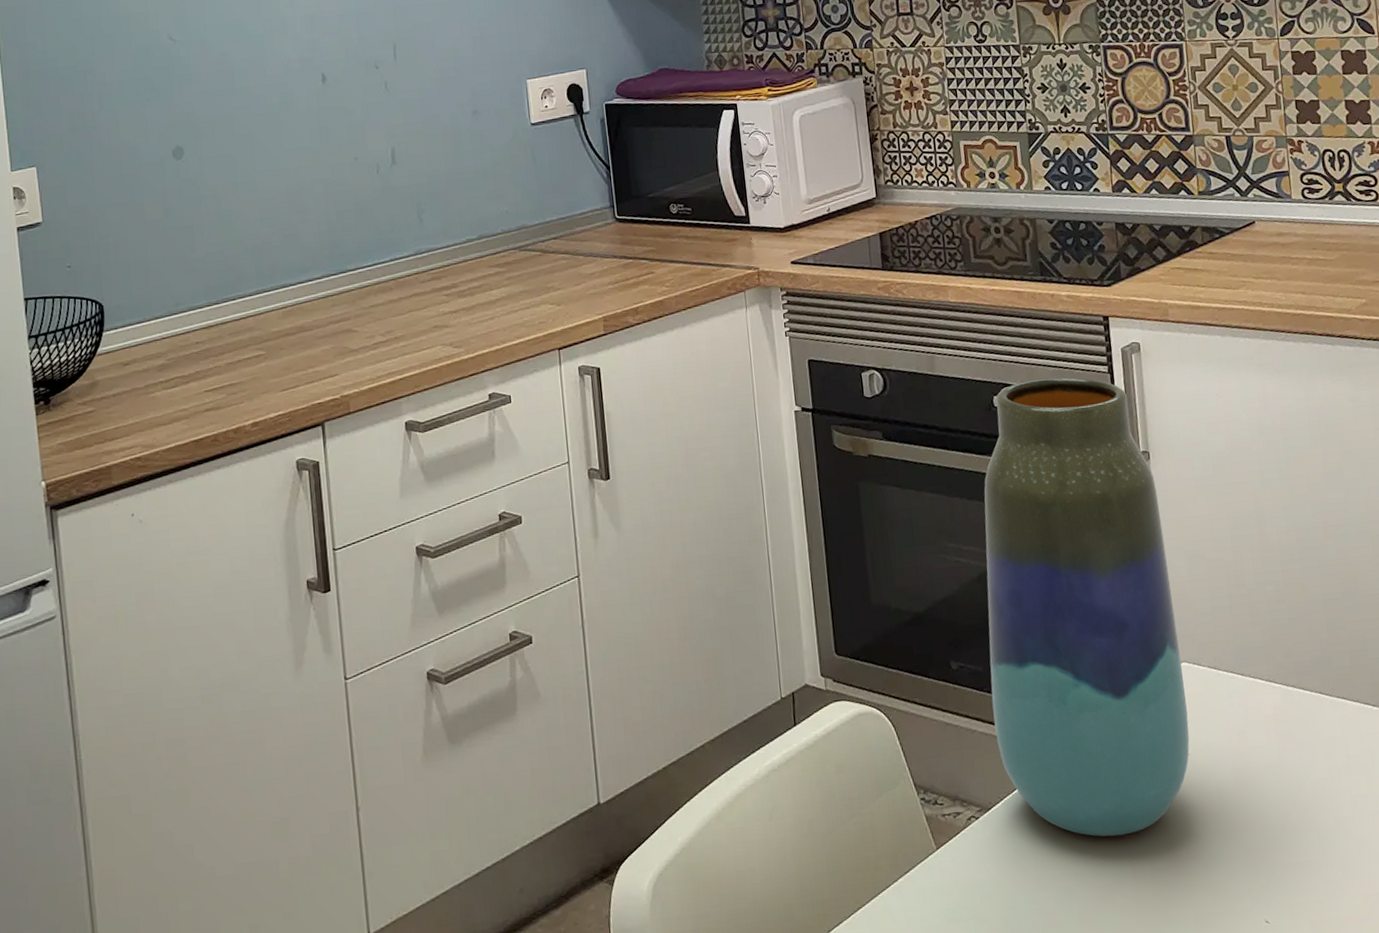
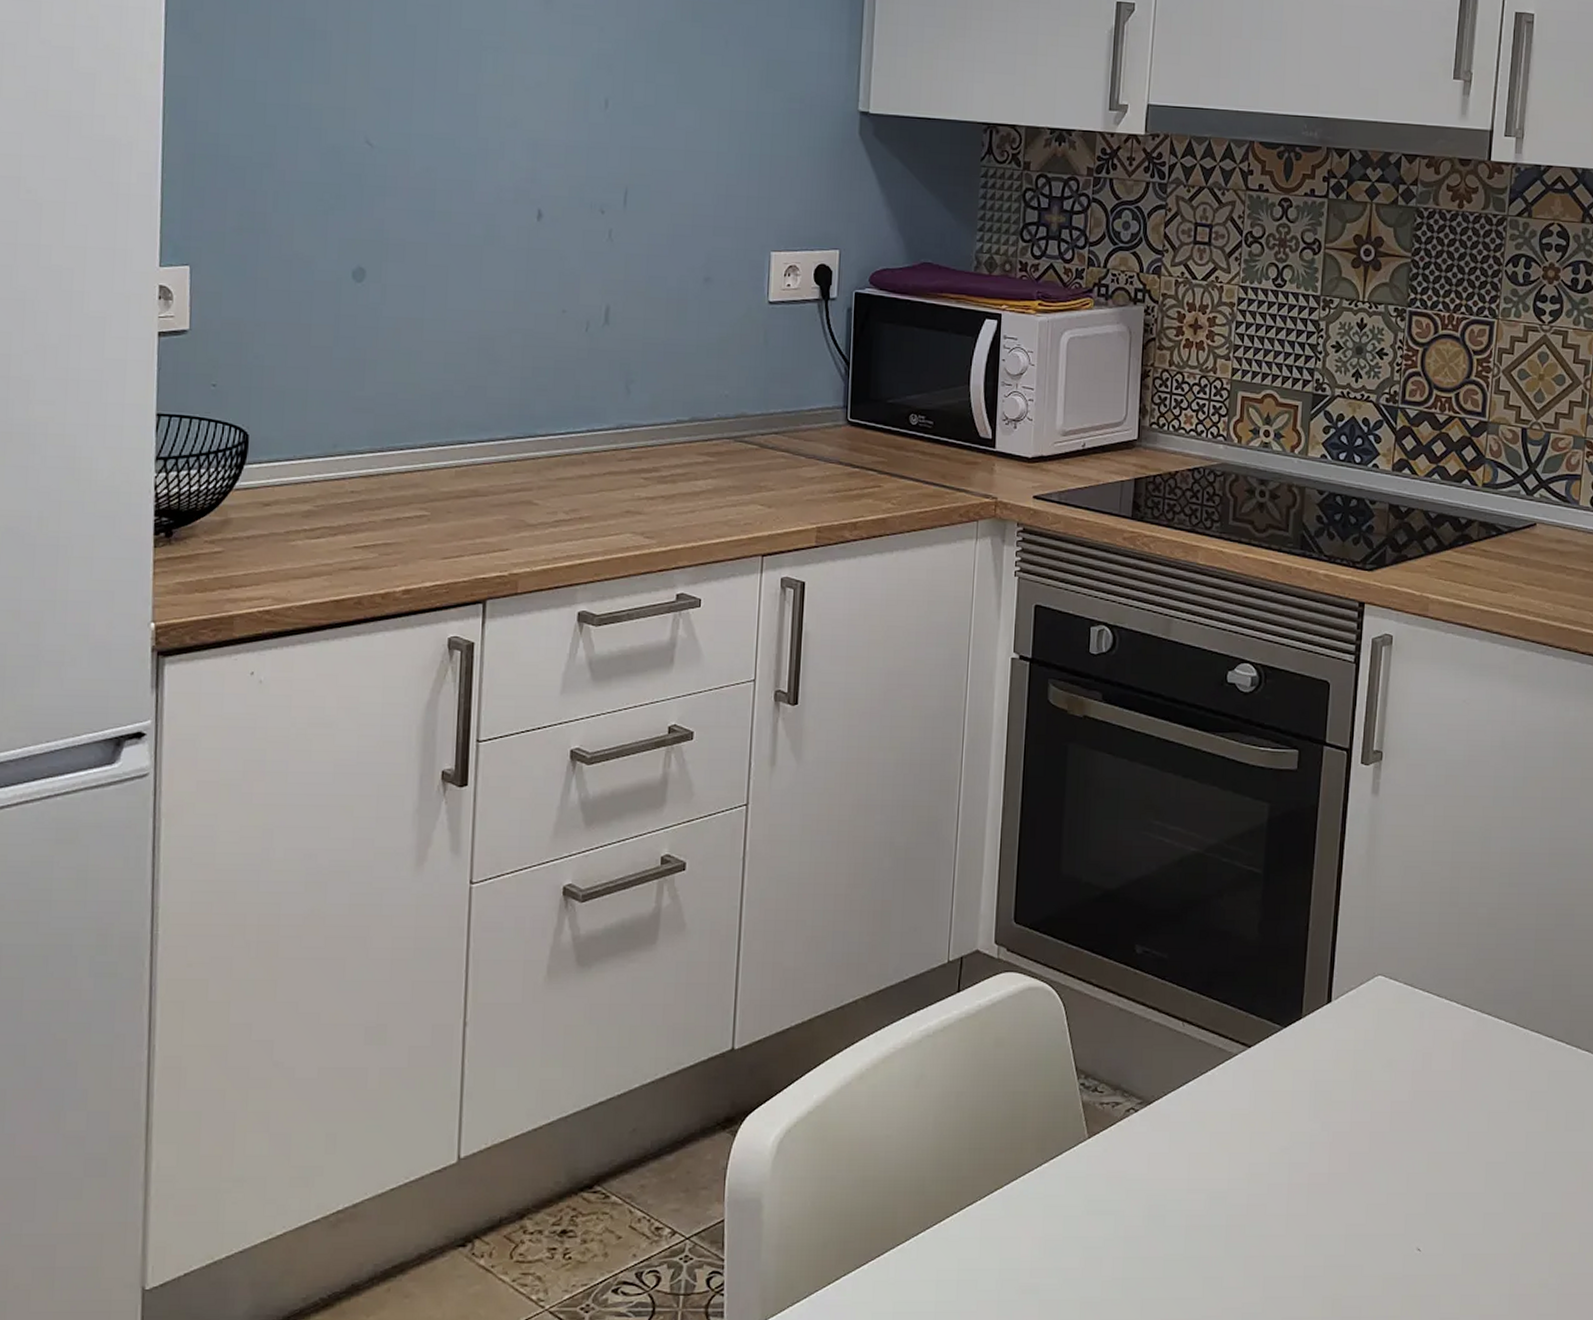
vase: present [984,377,1190,837] -> none [1170,659,1383,1146]

